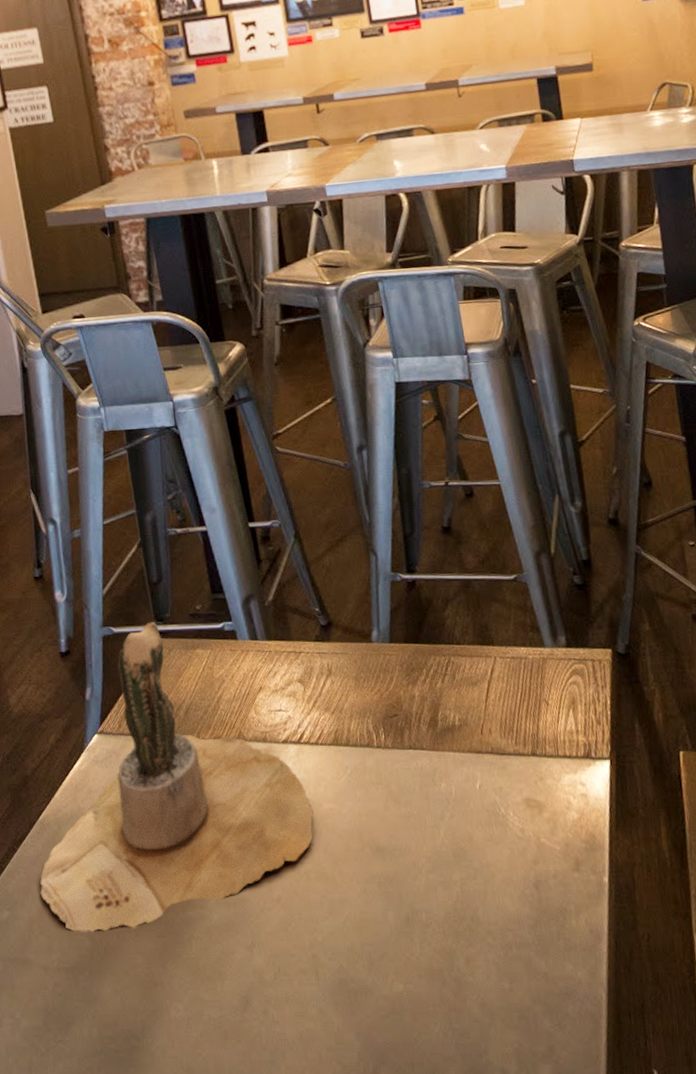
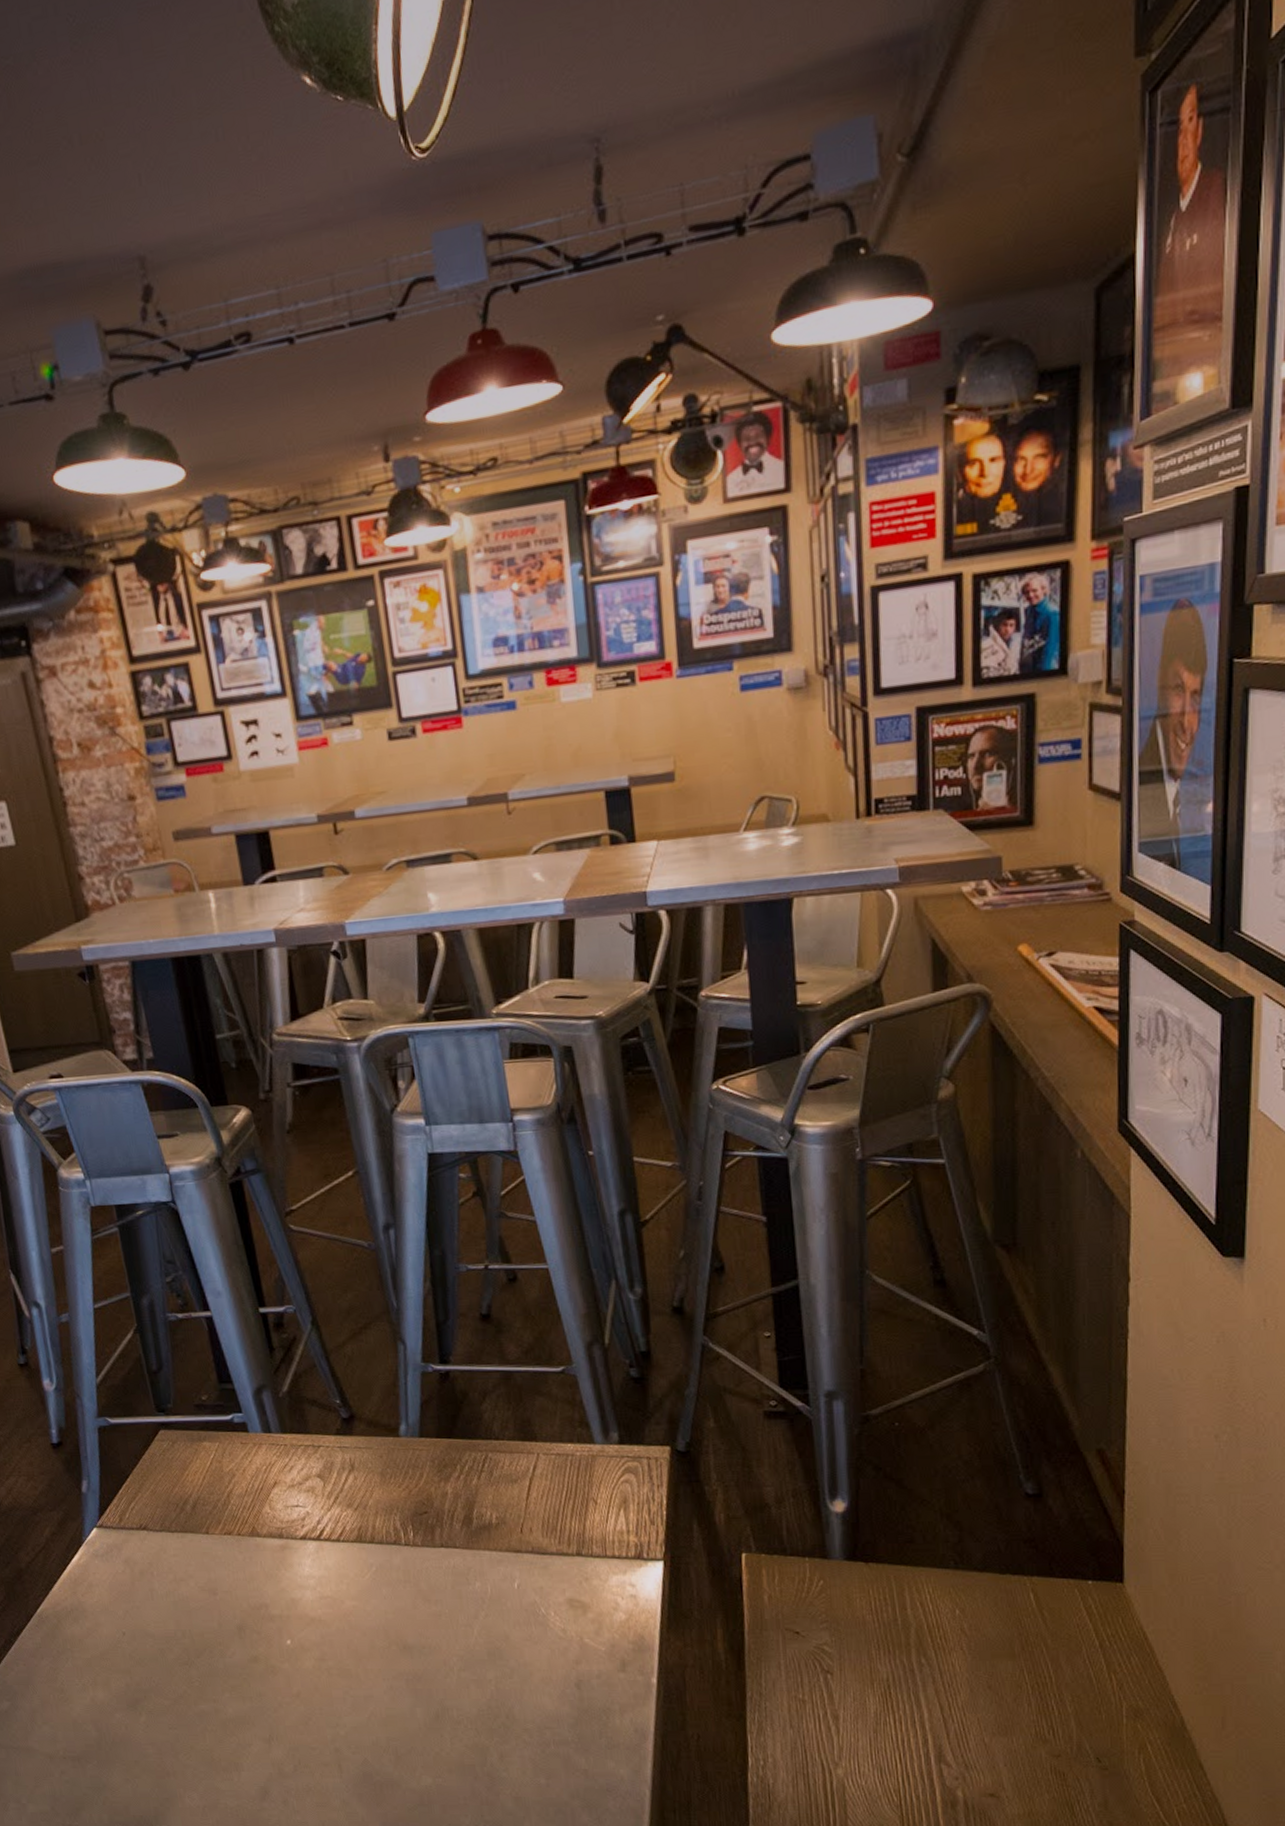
potted cactus: present [40,622,314,932] -> none [41,1413,335,1723]

